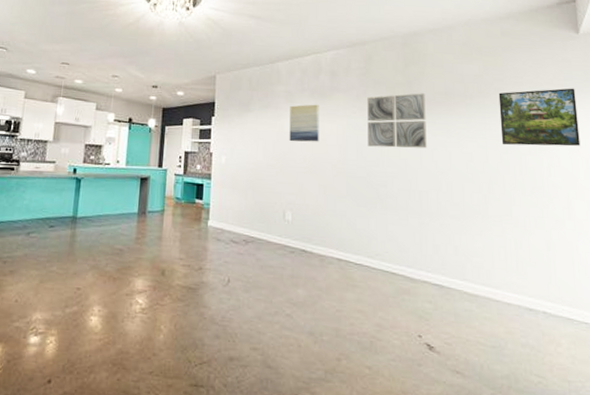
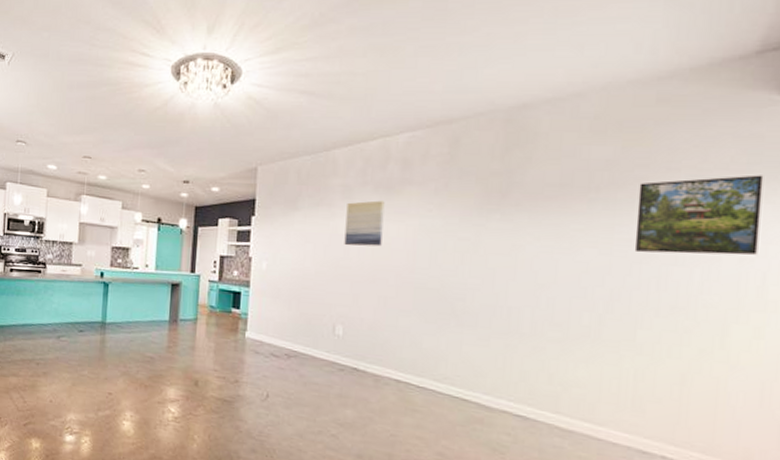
wall art: present [367,93,427,149] -> none [445,185,530,256]

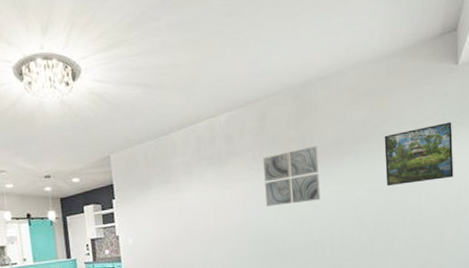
wall art: present [344,200,385,247] -> none [189,171,221,213]
wall art: none [445,185,530,256] -> present [263,146,320,206]

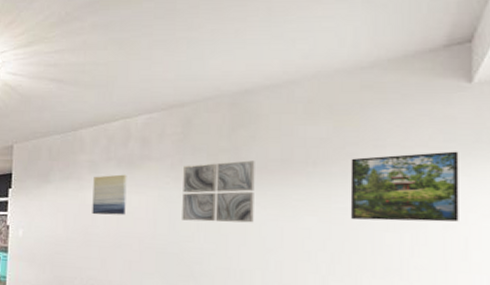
wall art: none [189,171,221,213] -> present [92,174,127,215]

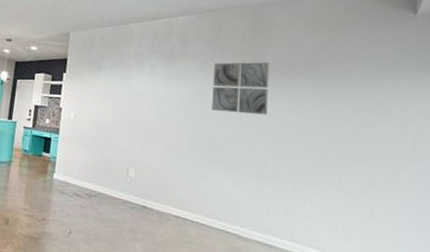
wall art: present [92,174,127,215] -> none [137,66,168,104]
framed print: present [350,151,459,222] -> none [337,65,410,121]

